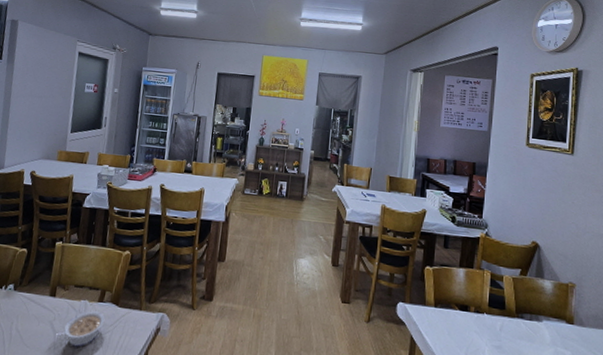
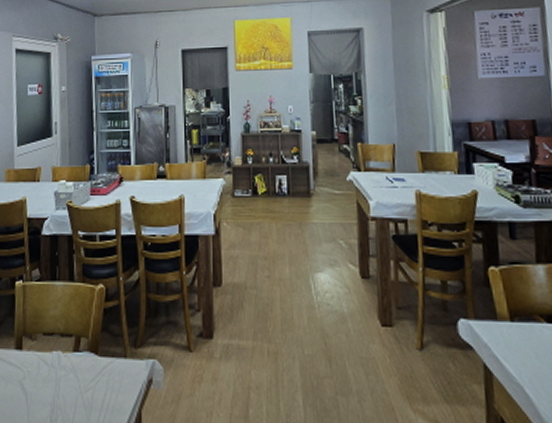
legume: present [56,311,105,347] -> none [28,364,84,411]

